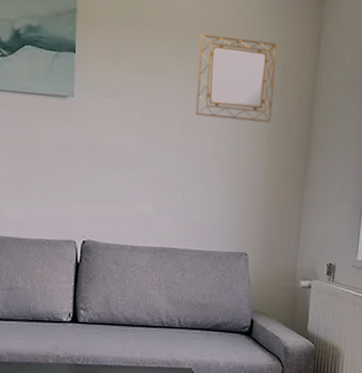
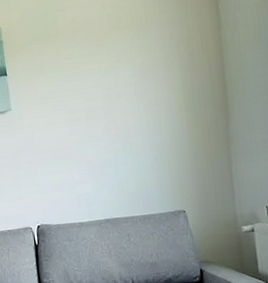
home mirror: present [196,34,277,123] -> none [108,21,186,101]

